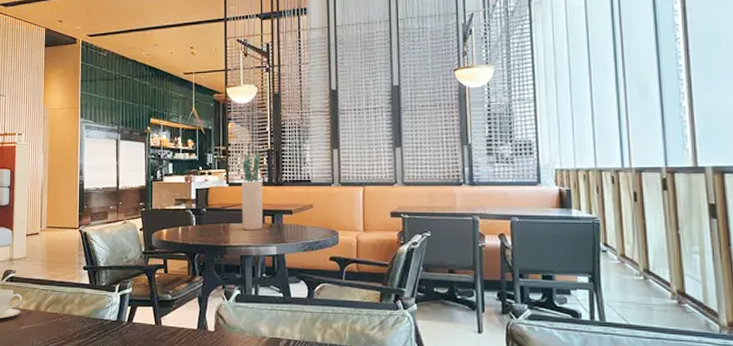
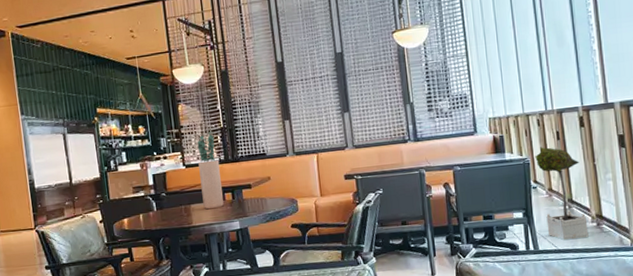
potted tree: none [607,207,667,316] -> present [535,147,589,241]

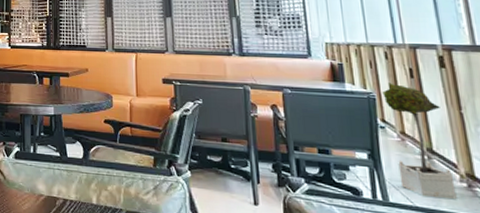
vase: present [197,128,224,210] -> none [22,15,42,91]

